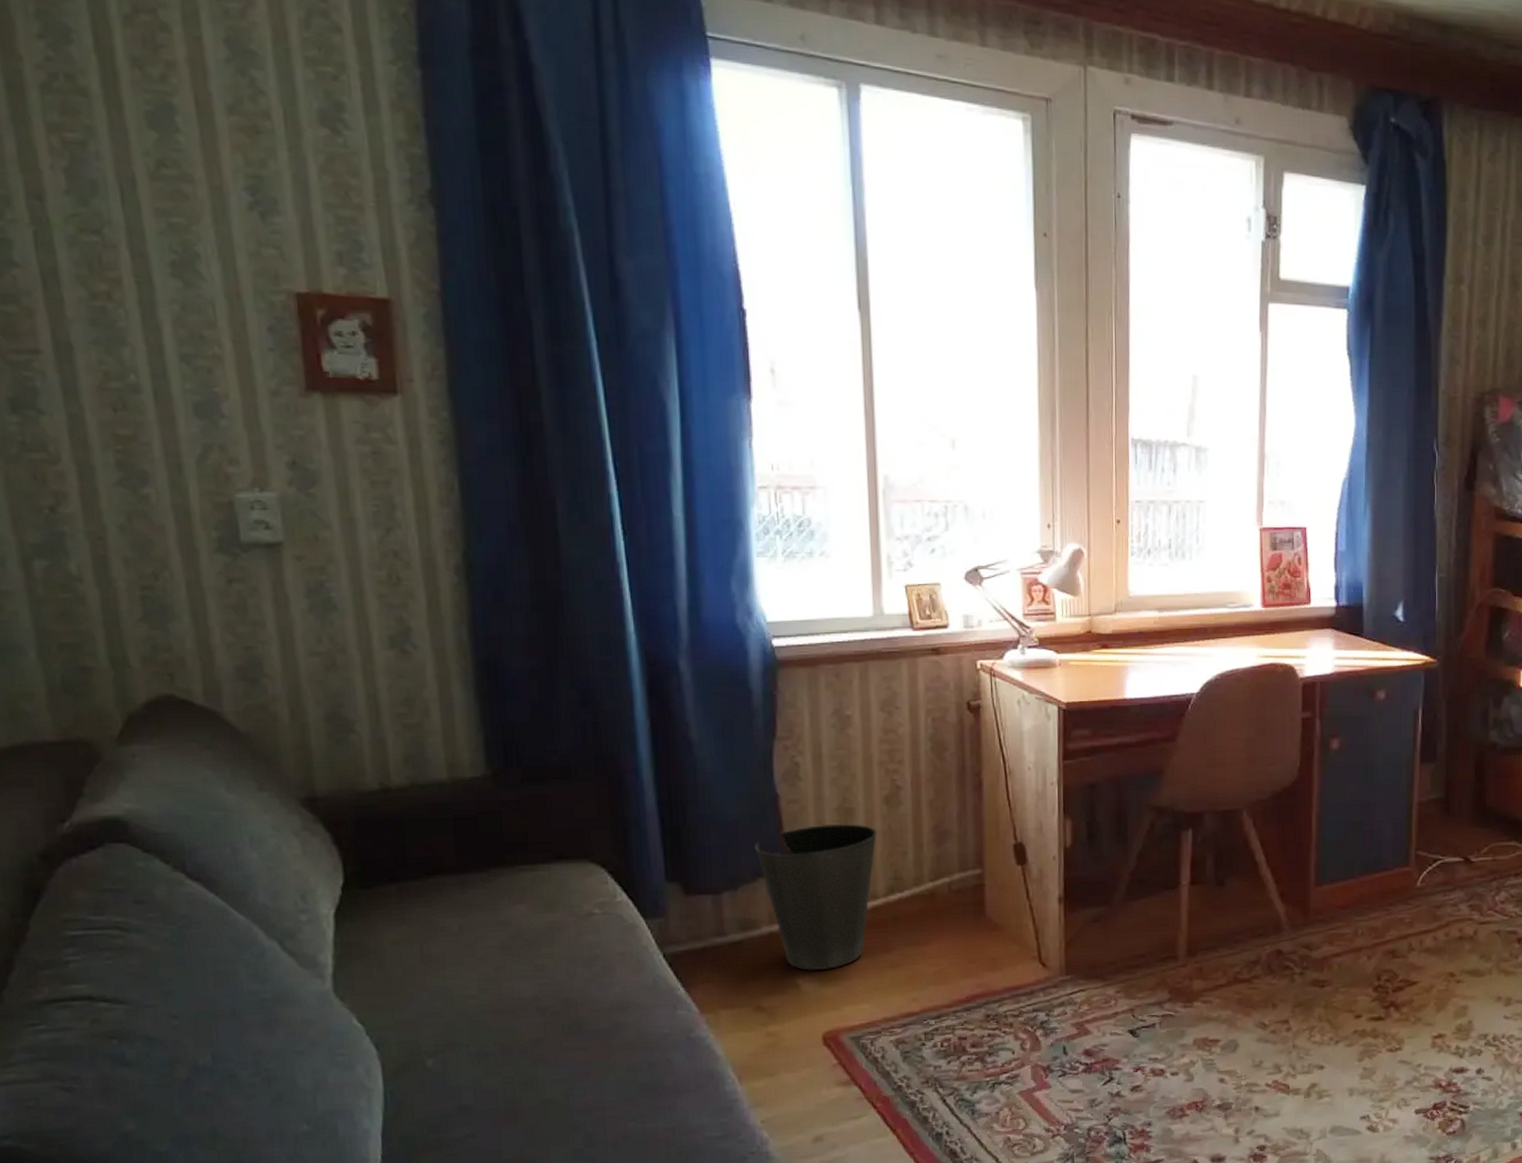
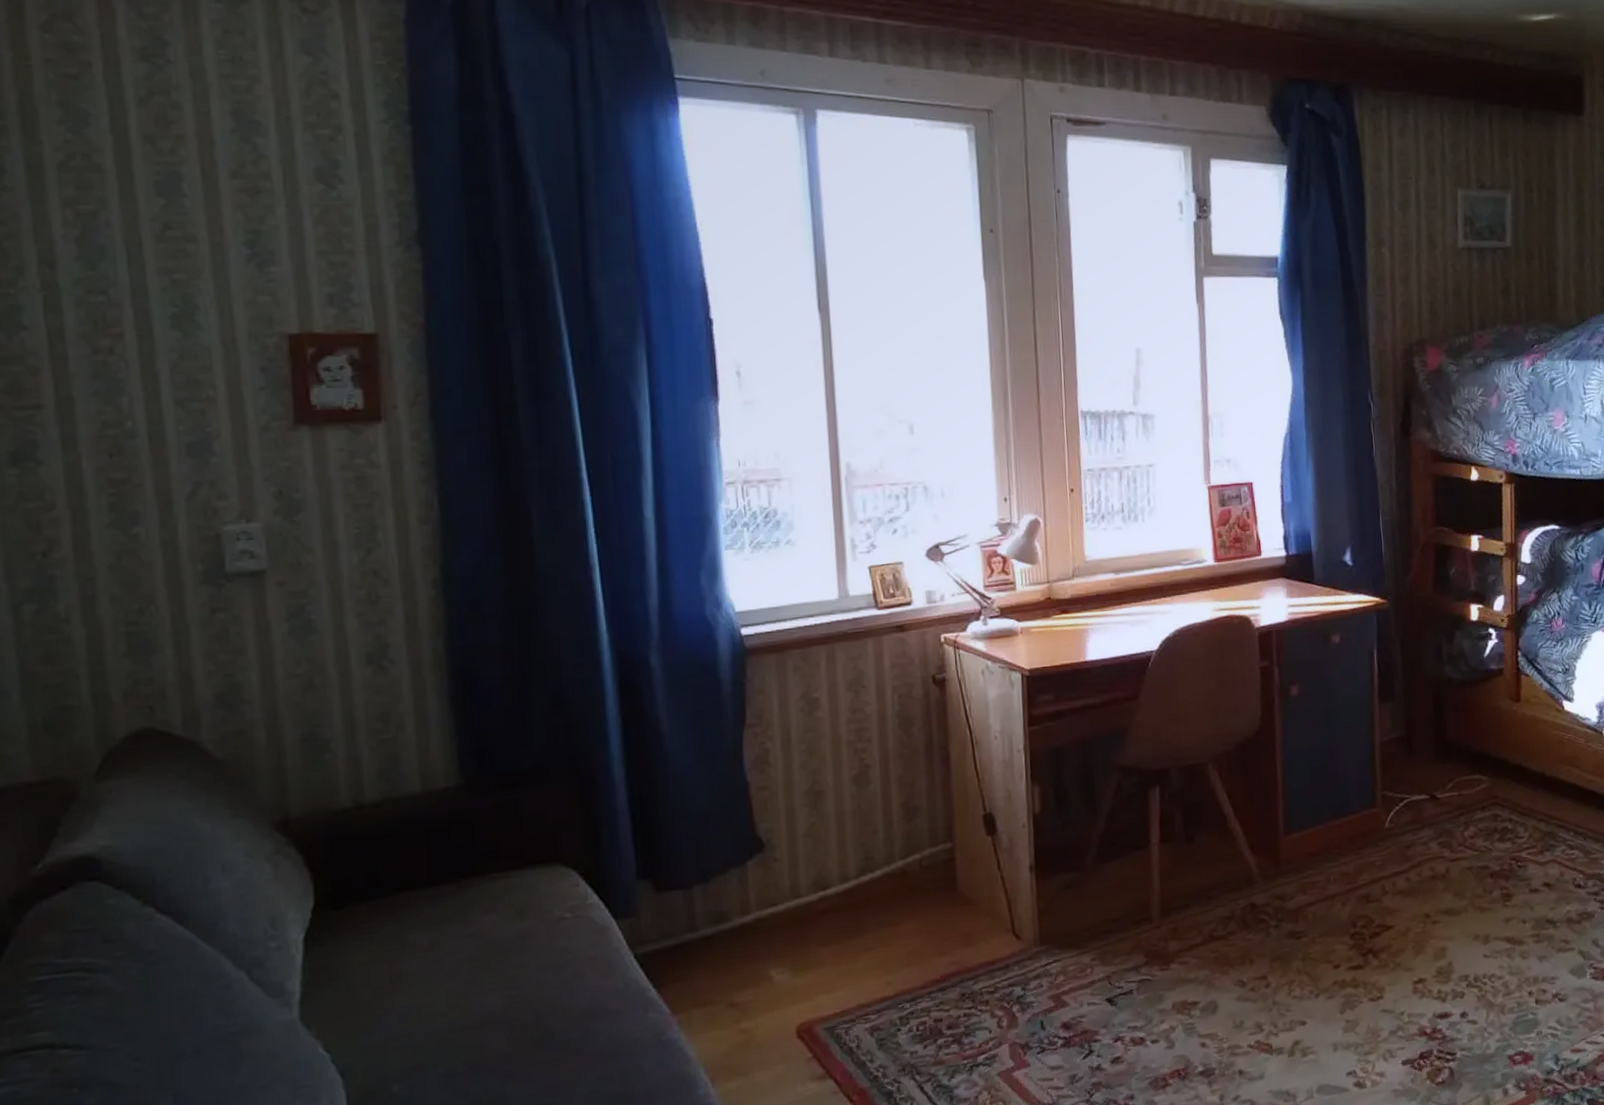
waste basket: present [755,824,877,971] -> none [726,806,847,961]

